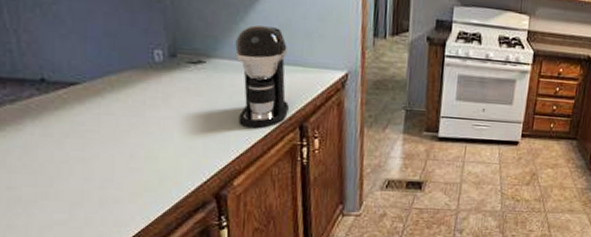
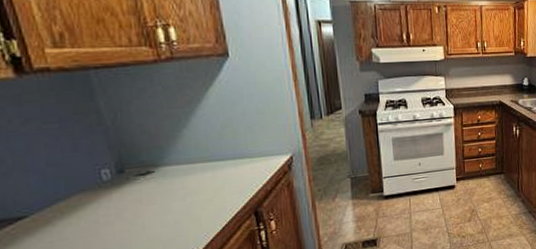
coffee maker: present [235,25,289,128] -> none [181,127,242,224]

